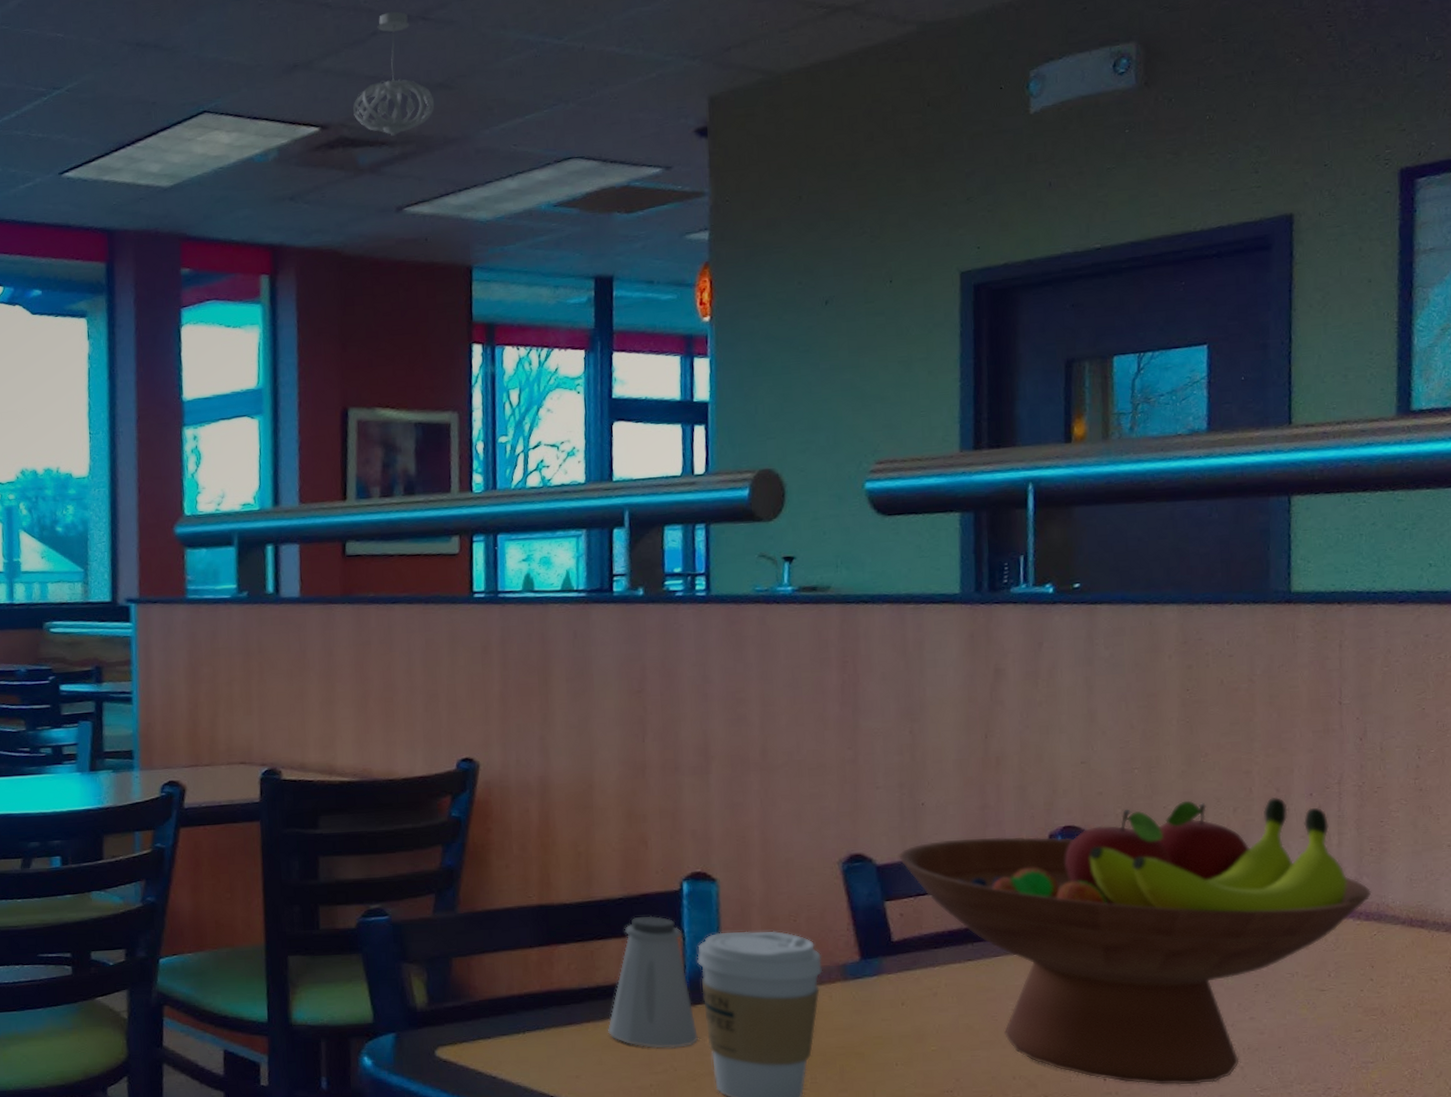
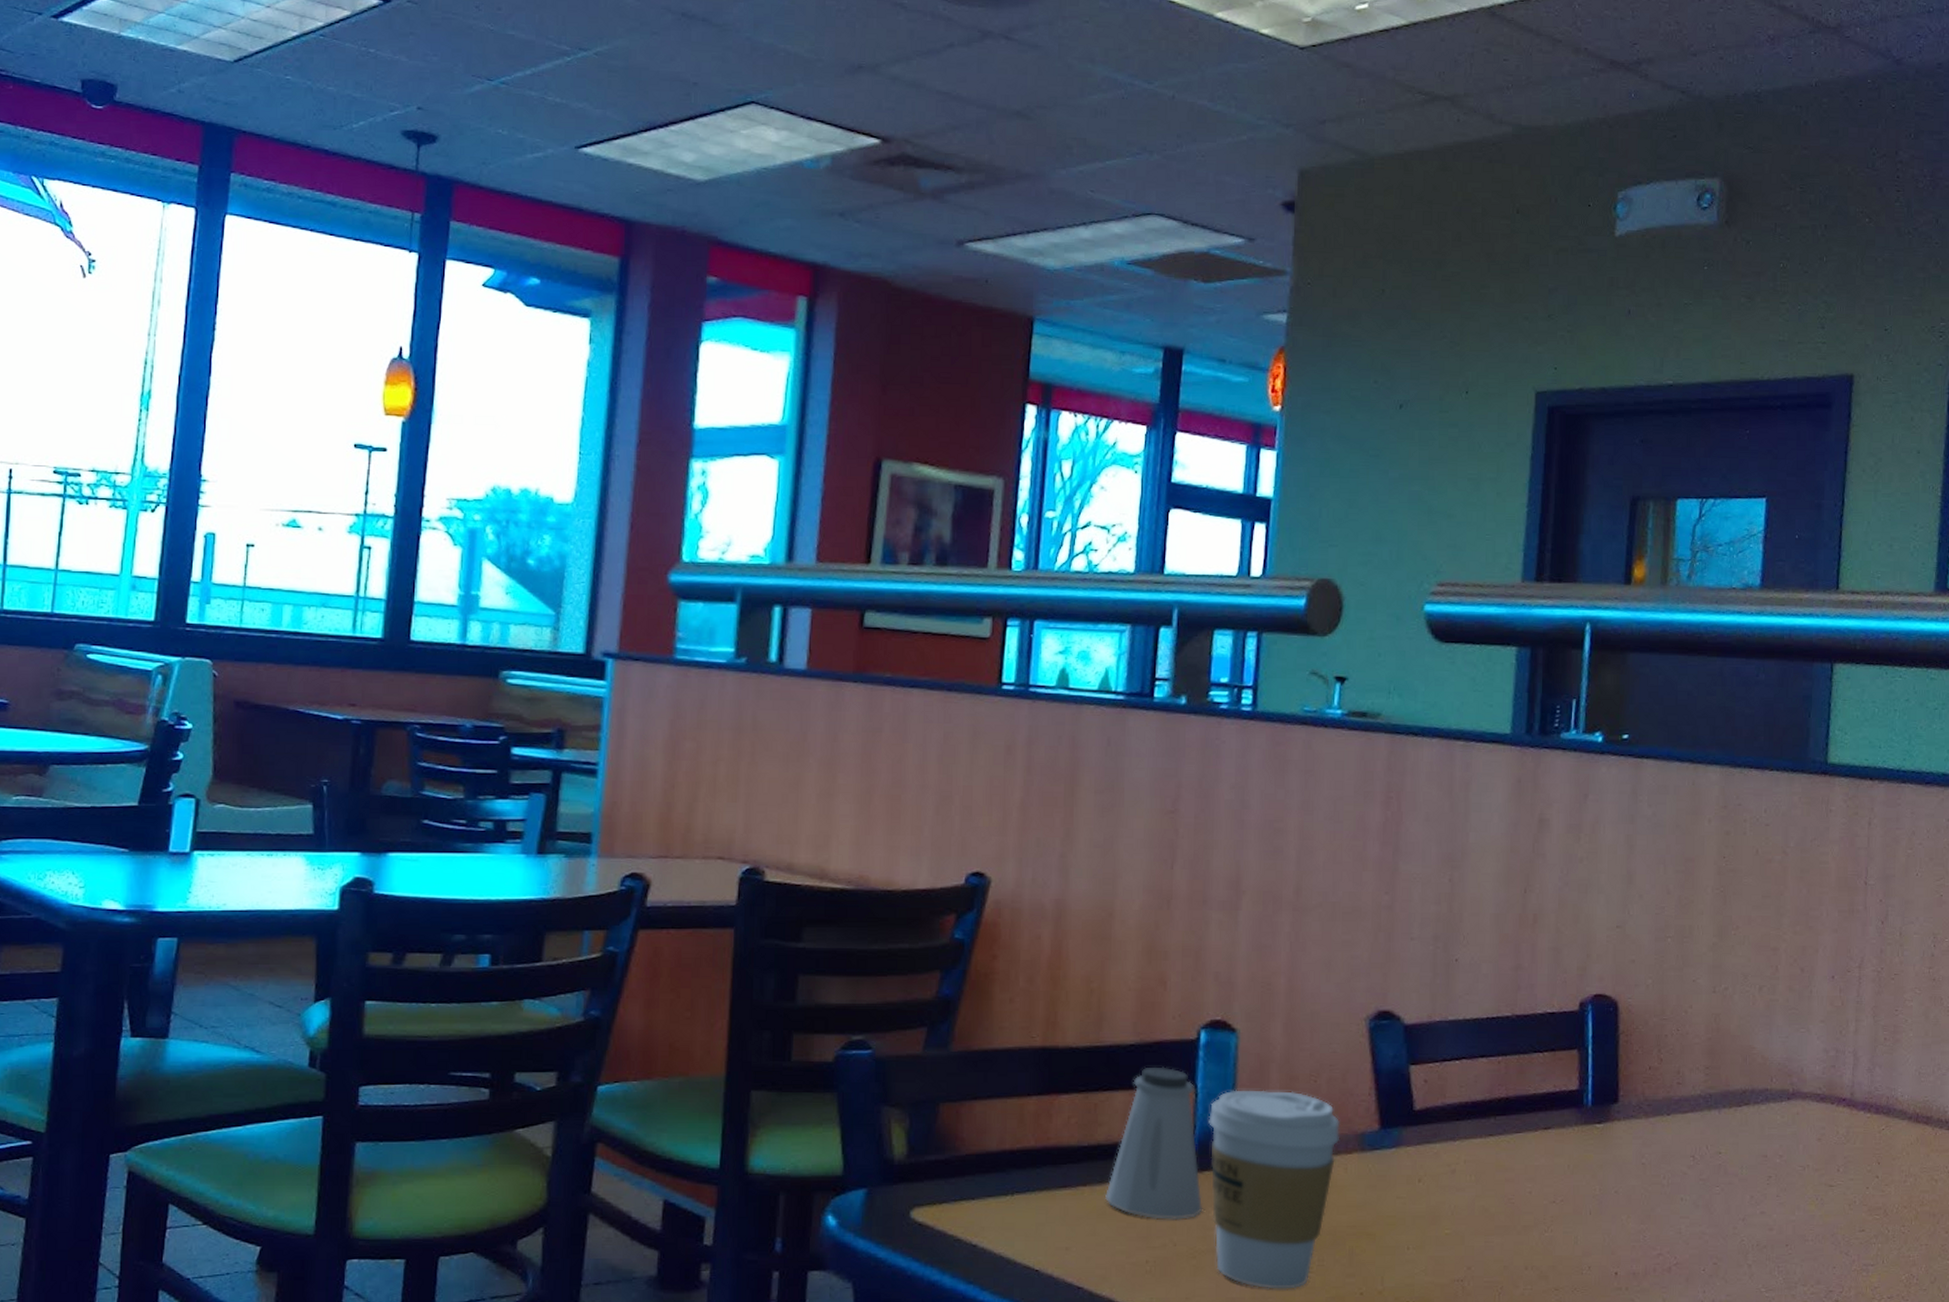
pendant light: present [352,11,435,136] -> none [919,24,1010,161]
fruit bowl: present [898,796,1372,1085] -> none [1428,975,1883,1282]

